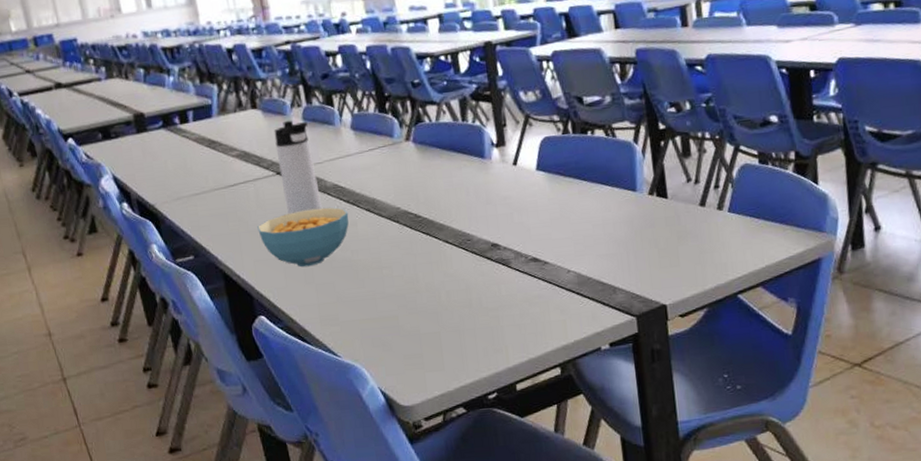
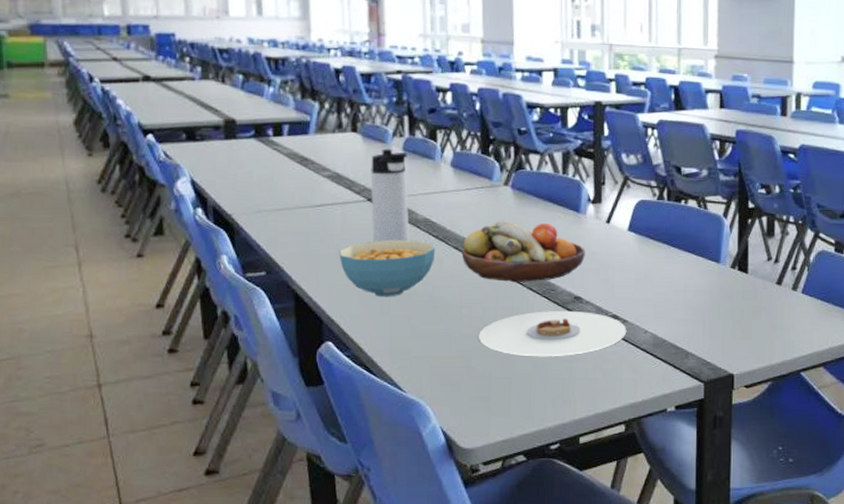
fruit bowl: none [374,173,497,238] -> present [461,220,585,282]
plate: none [402,258,550,310] -> present [478,310,627,356]

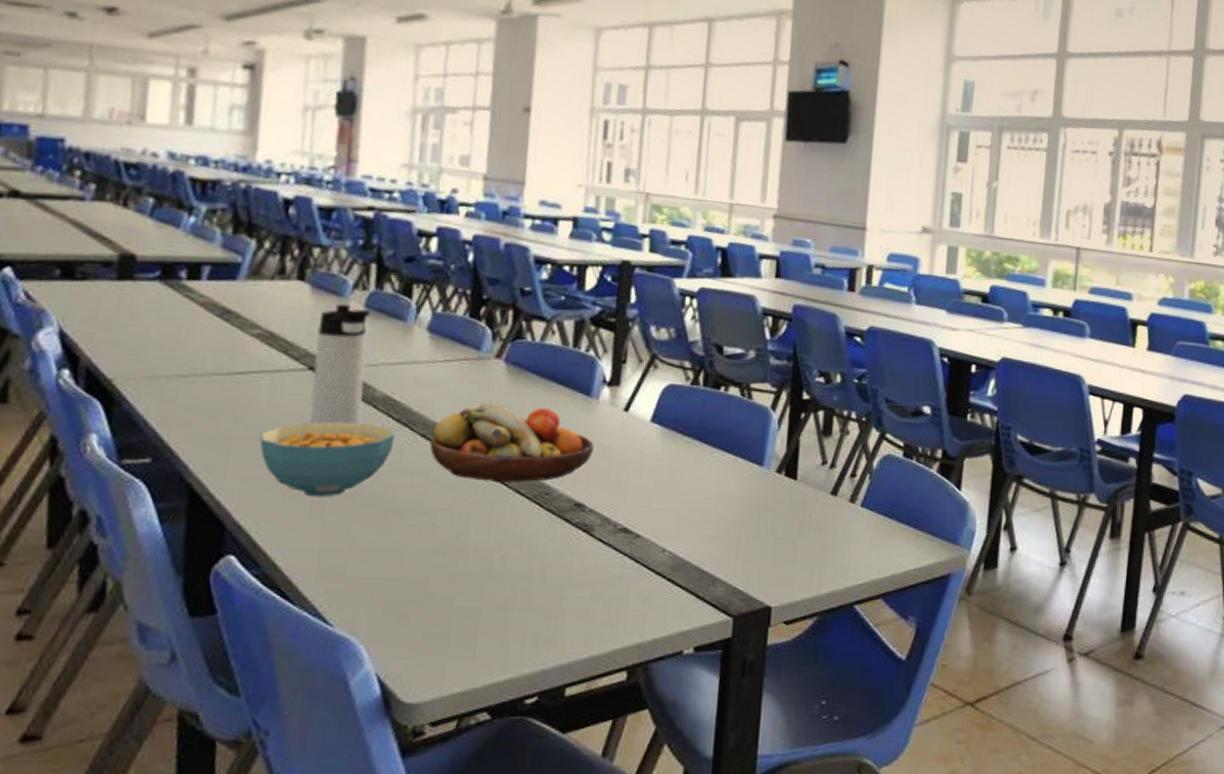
plate: present [478,310,627,356] -> none [441,520,640,580]

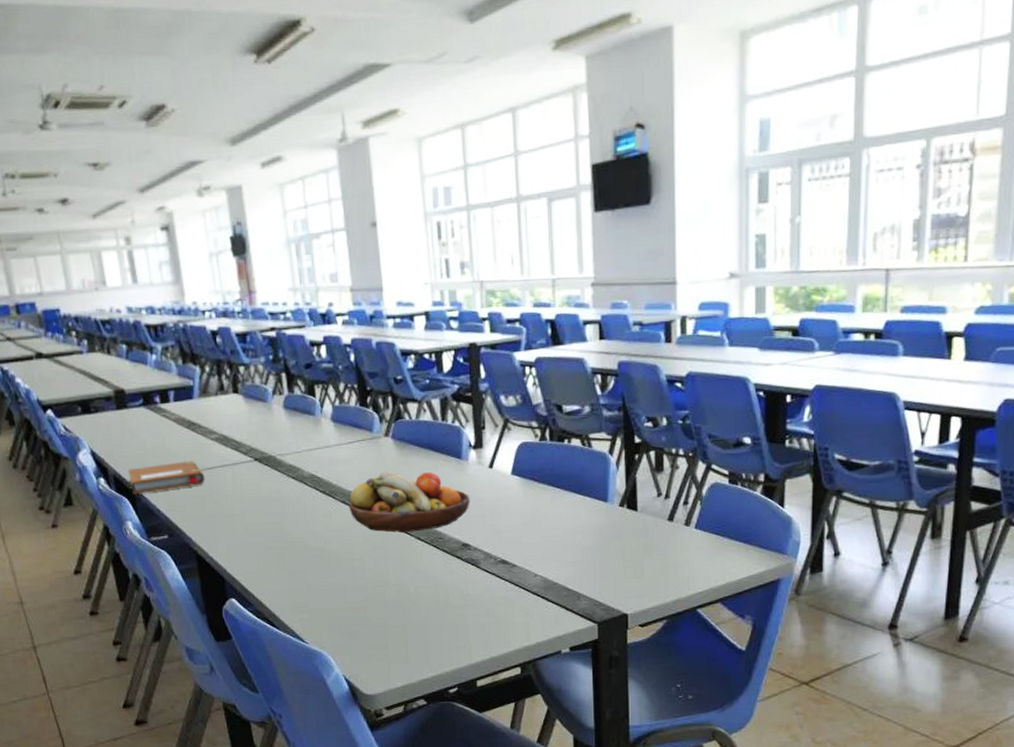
notebook: none [110,359,229,398] -> present [128,461,205,495]
cereal bowl: present [259,421,396,498] -> none [233,496,324,554]
thermos bottle: present [309,303,370,424] -> none [254,407,298,500]

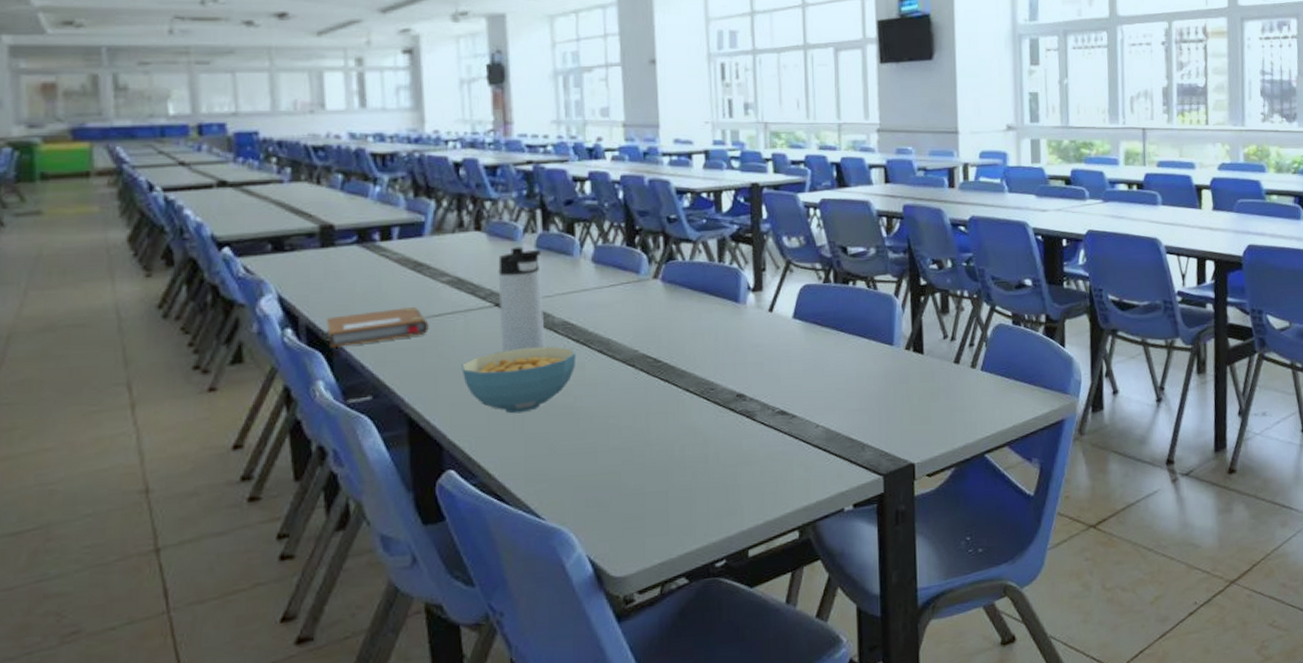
cereal bowl: none [233,496,324,554] -> present [461,346,577,414]
thermos bottle: none [254,407,298,500] -> present [498,246,545,352]
fruit bowl: present [349,471,470,533] -> none [606,316,747,384]

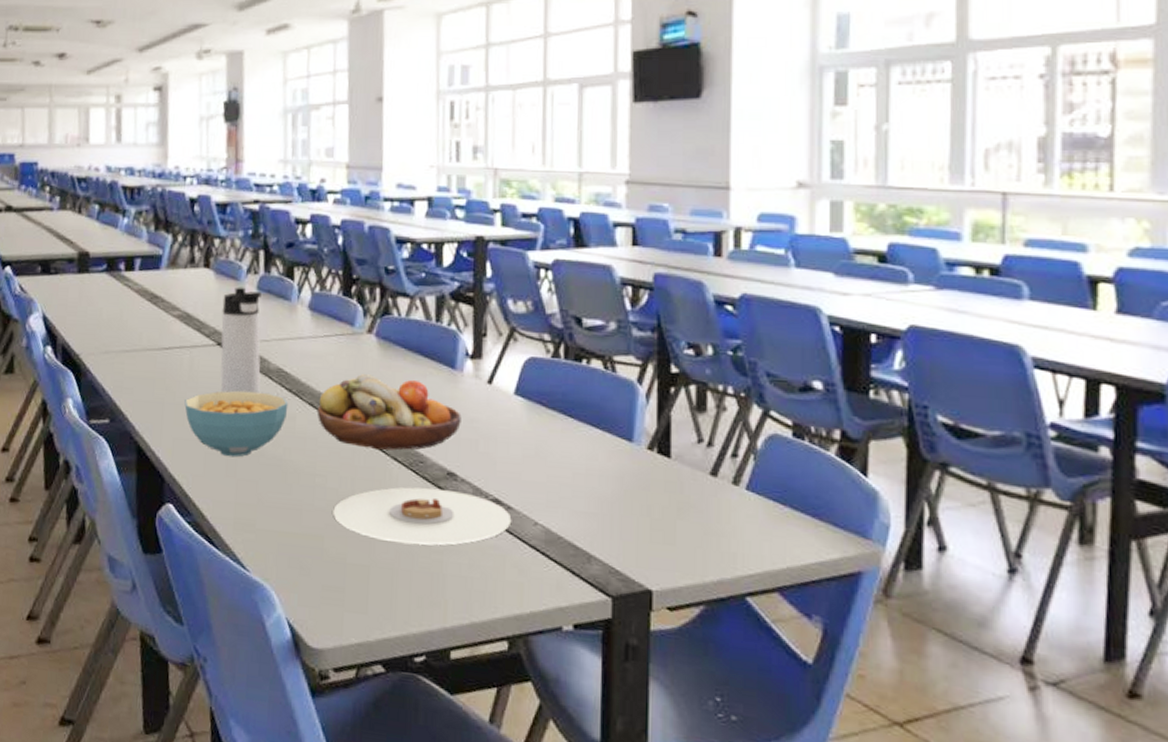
notebook: present [327,307,429,348] -> none [78,337,160,369]
fruit bowl: none [606,316,747,384] -> present [316,374,461,450]
plate: none [629,410,797,465] -> present [333,487,512,545]

